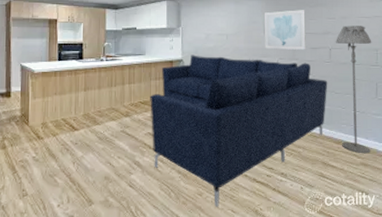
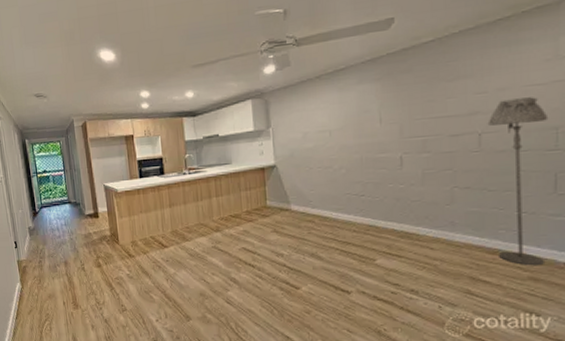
sofa: present [150,55,328,207] -> none [241,155,477,326]
wall art: present [265,10,306,50] -> none [380,86,442,143]

